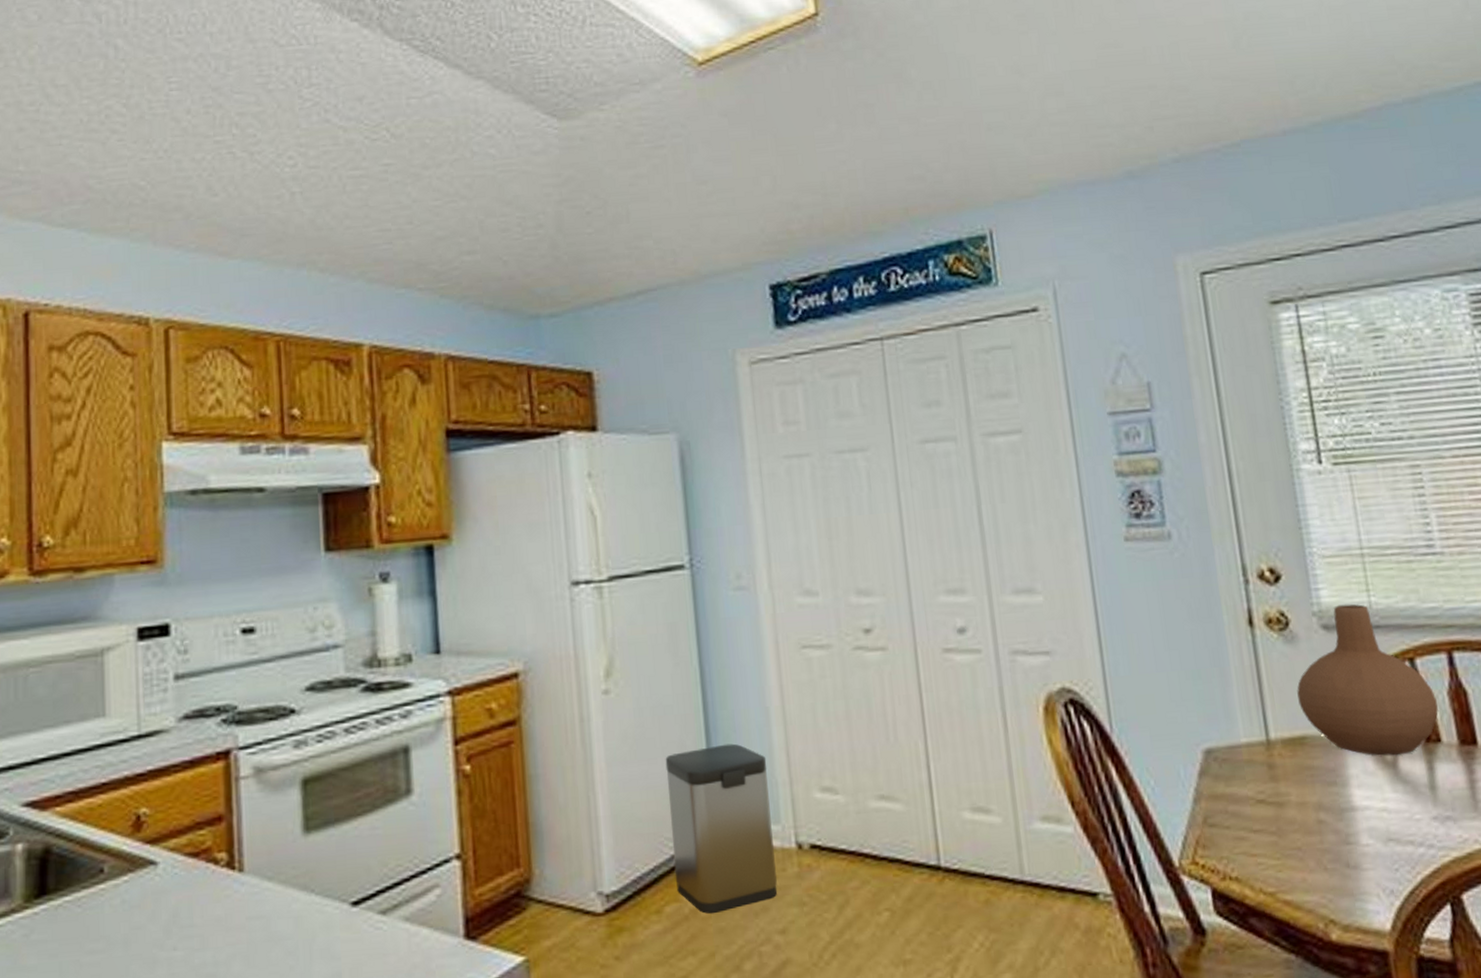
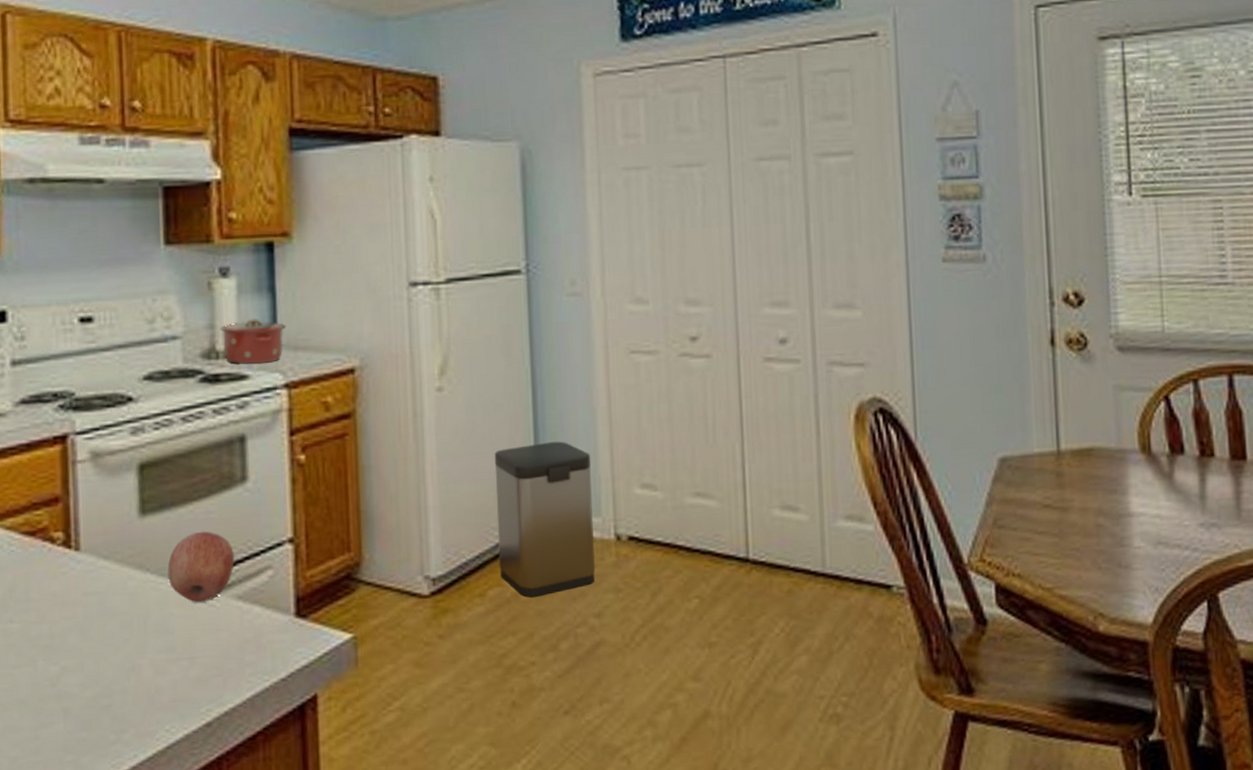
fruit: none [332,848,401,926] -> present [167,531,234,603]
casserole: none [382,624,448,672] -> present [220,319,287,365]
vase: present [1297,604,1438,756] -> none [1089,327,1215,468]

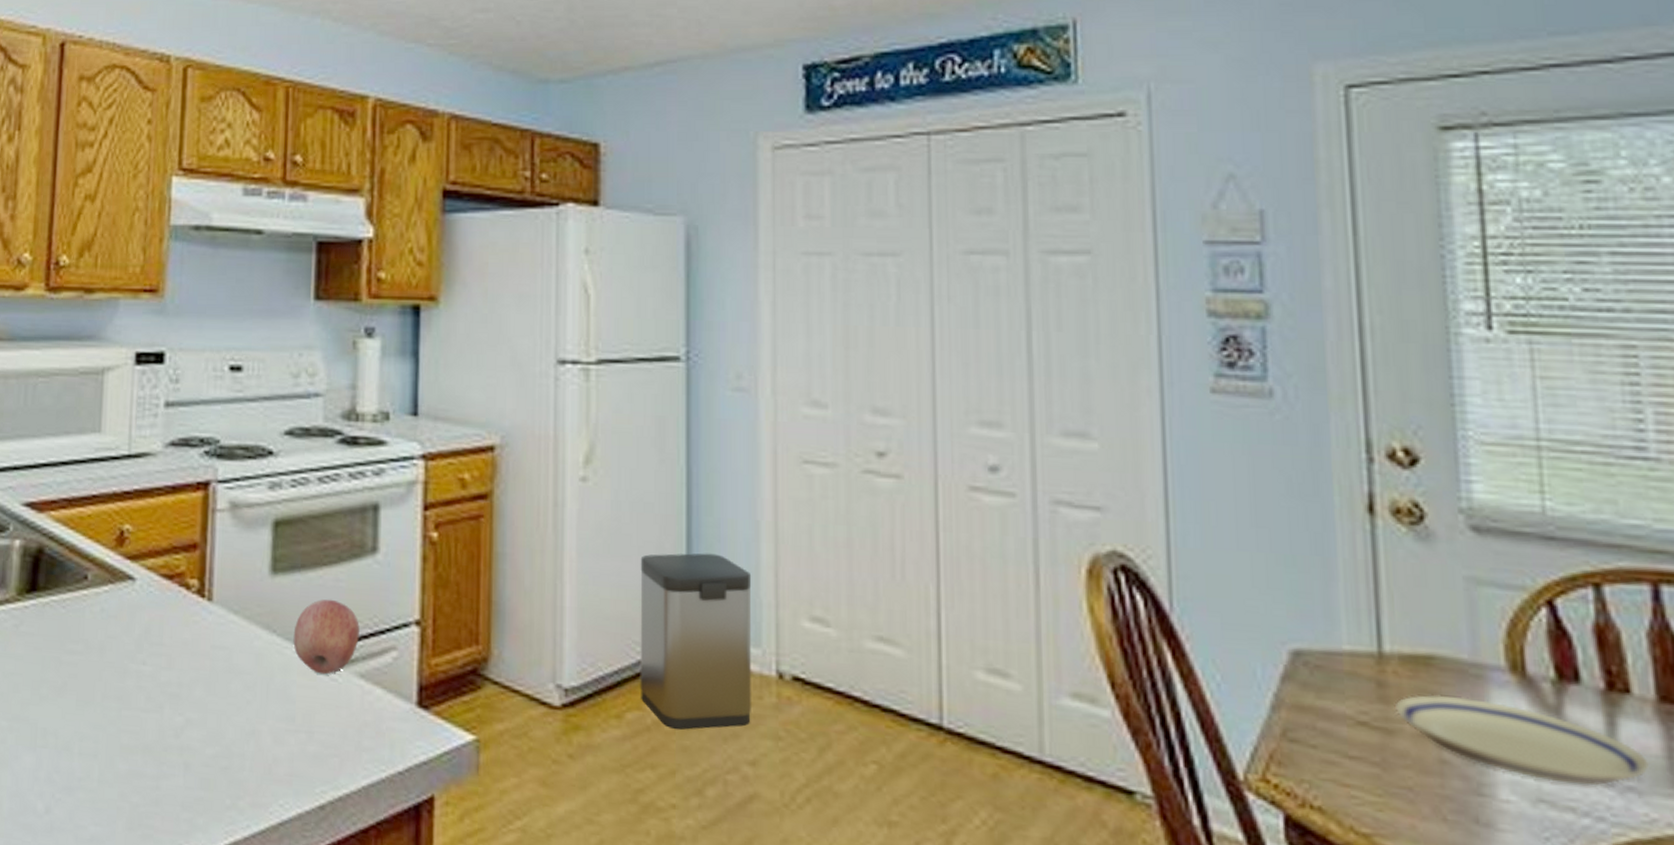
casserole: present [220,319,287,365] -> none [362,383,428,431]
plate: none [1067,475,1225,529] -> present [1394,694,1649,786]

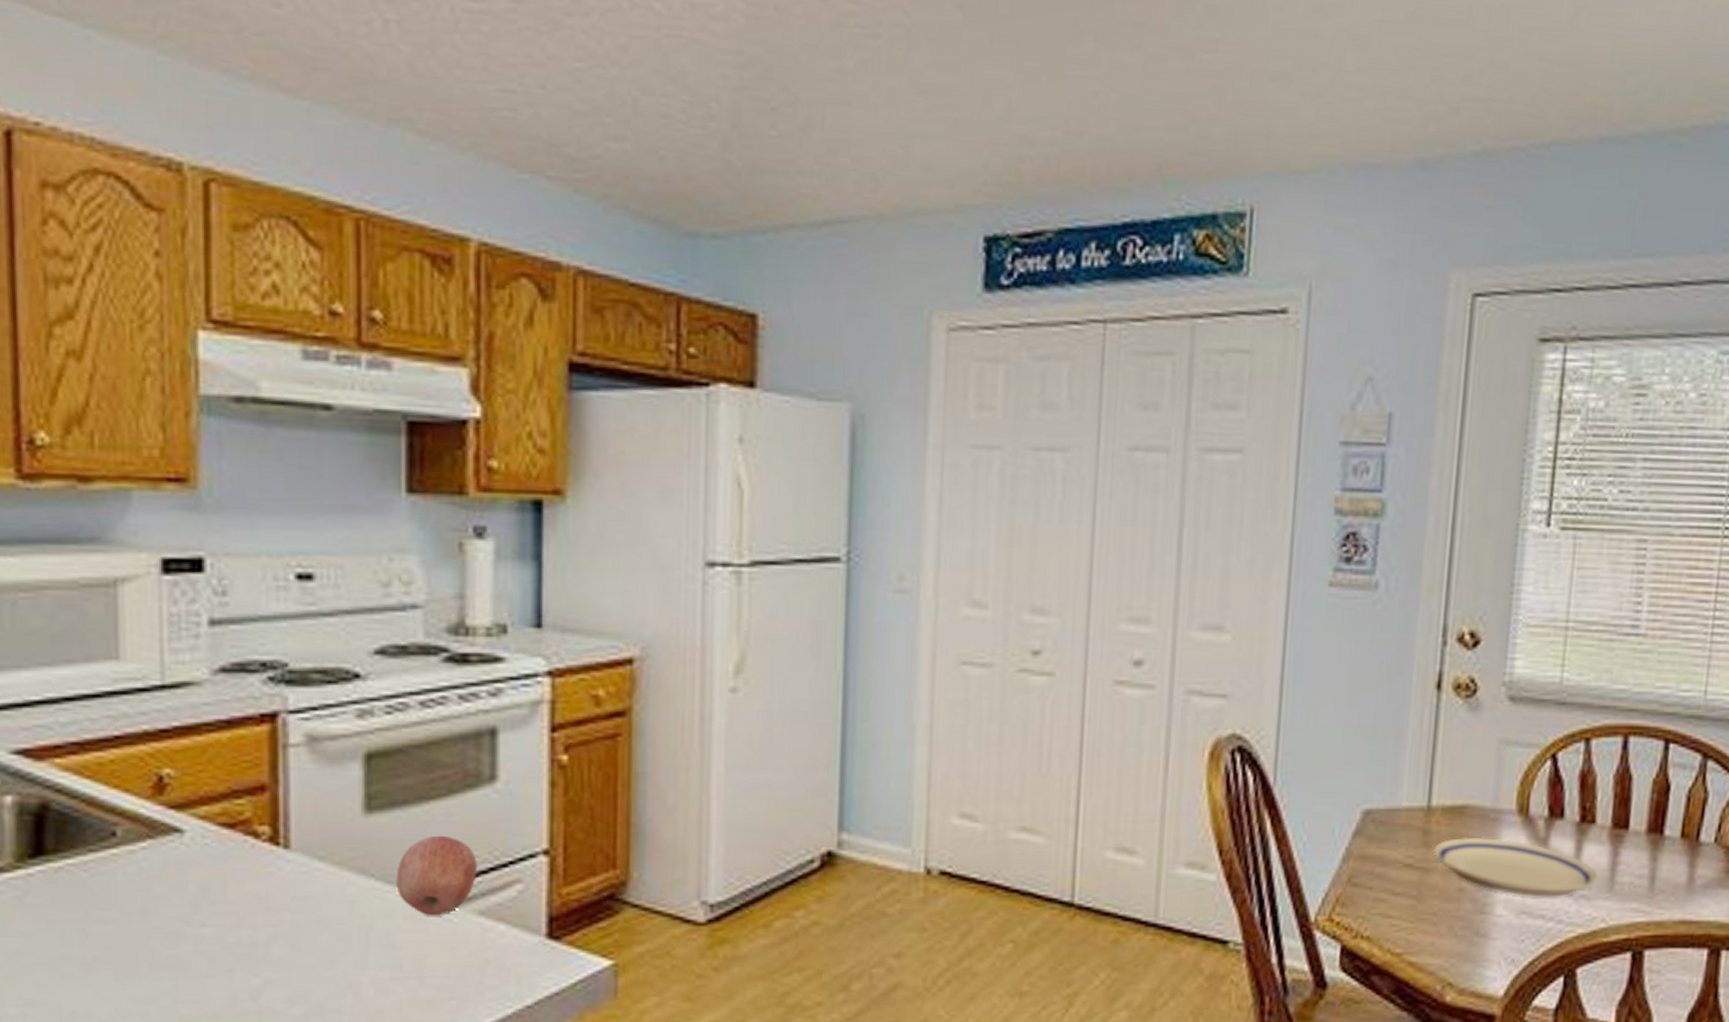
pedal bin: present [640,553,752,730] -> none [788,759,905,931]

